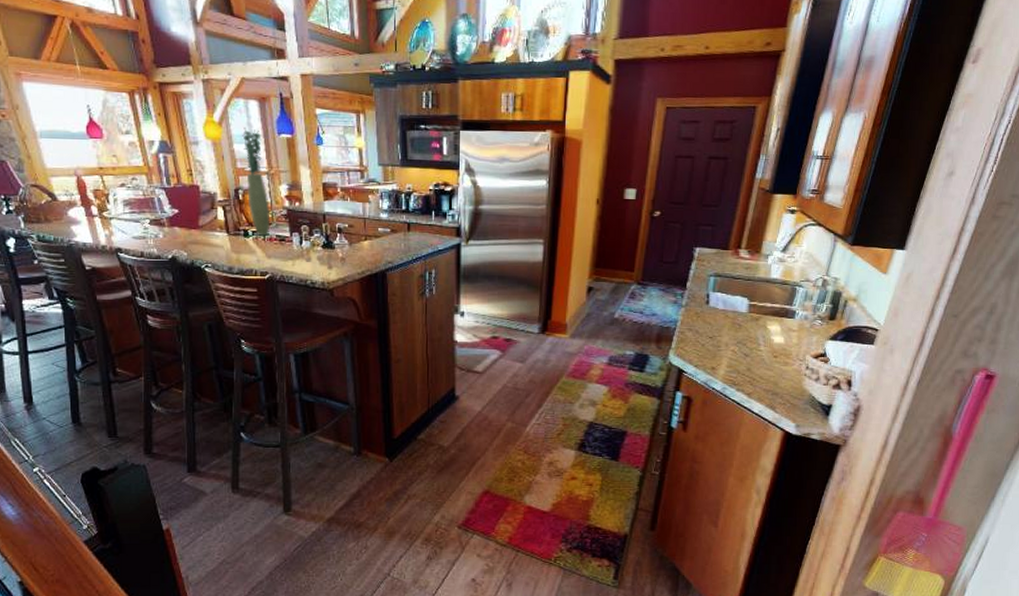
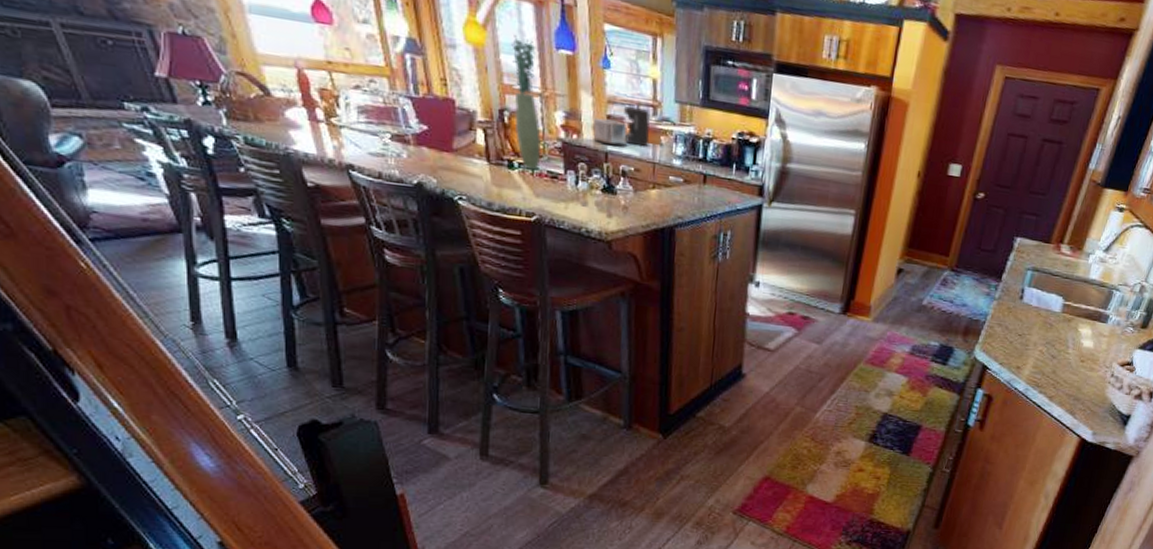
toaster: none [311,186,340,208] -> present [592,117,628,147]
coffee maker: none [337,174,360,206] -> present [624,106,650,147]

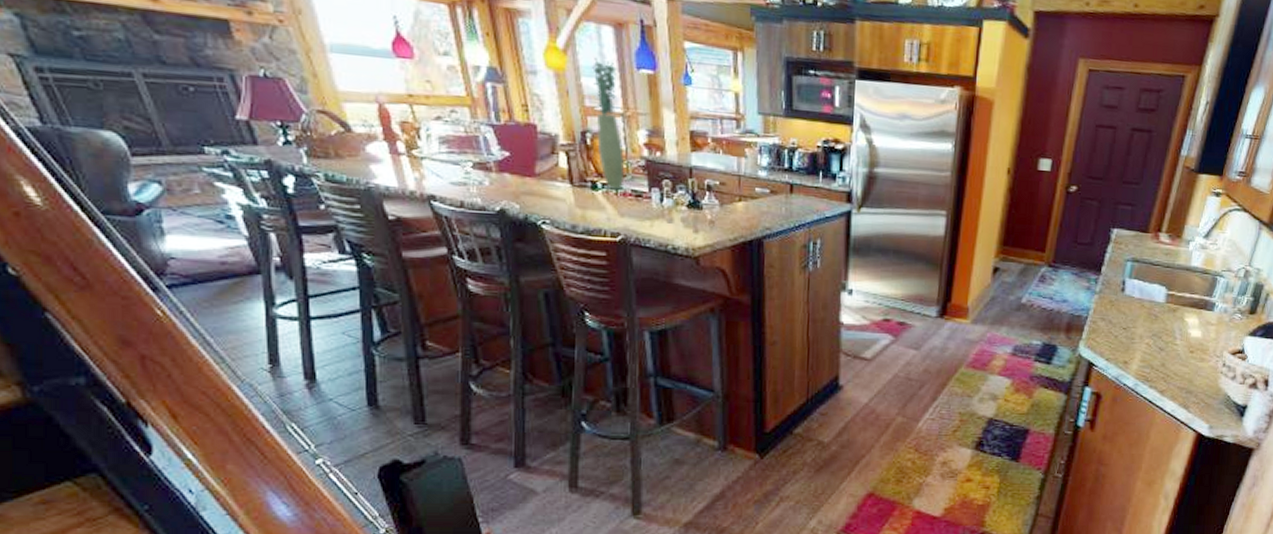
toaster: present [592,117,628,147] -> none [675,134,711,162]
coffee maker: present [624,106,650,147] -> none [707,121,734,161]

